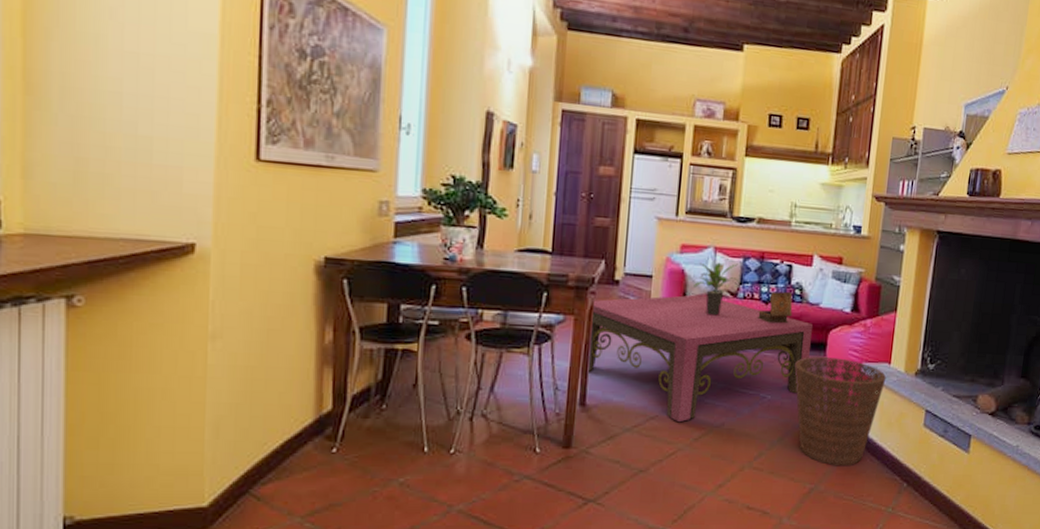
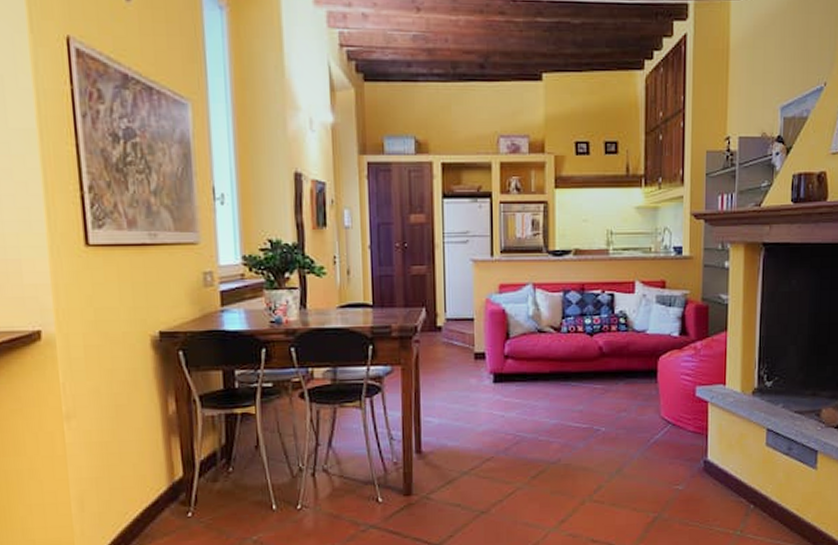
coffee table: present [586,295,813,423] -> none [417,333,640,462]
potted plant: present [693,262,741,317] -> none [514,298,563,354]
decorative box: present [756,291,793,324] -> none [583,322,619,355]
basket: present [794,357,887,465] -> none [627,384,723,492]

